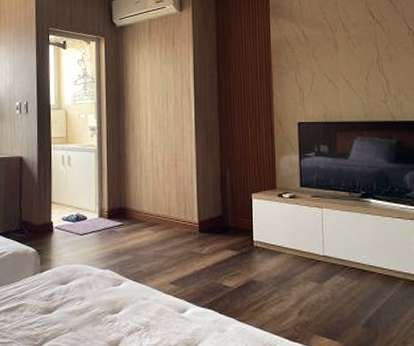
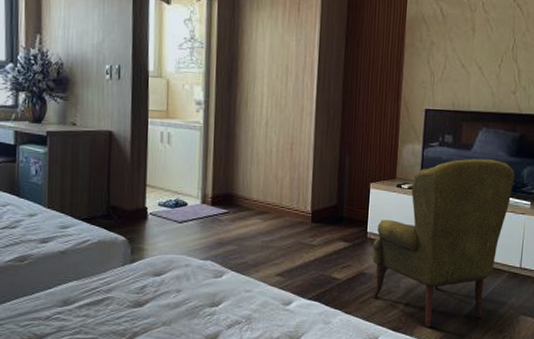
armchair: none [260,166,397,337] -> present [371,158,515,328]

